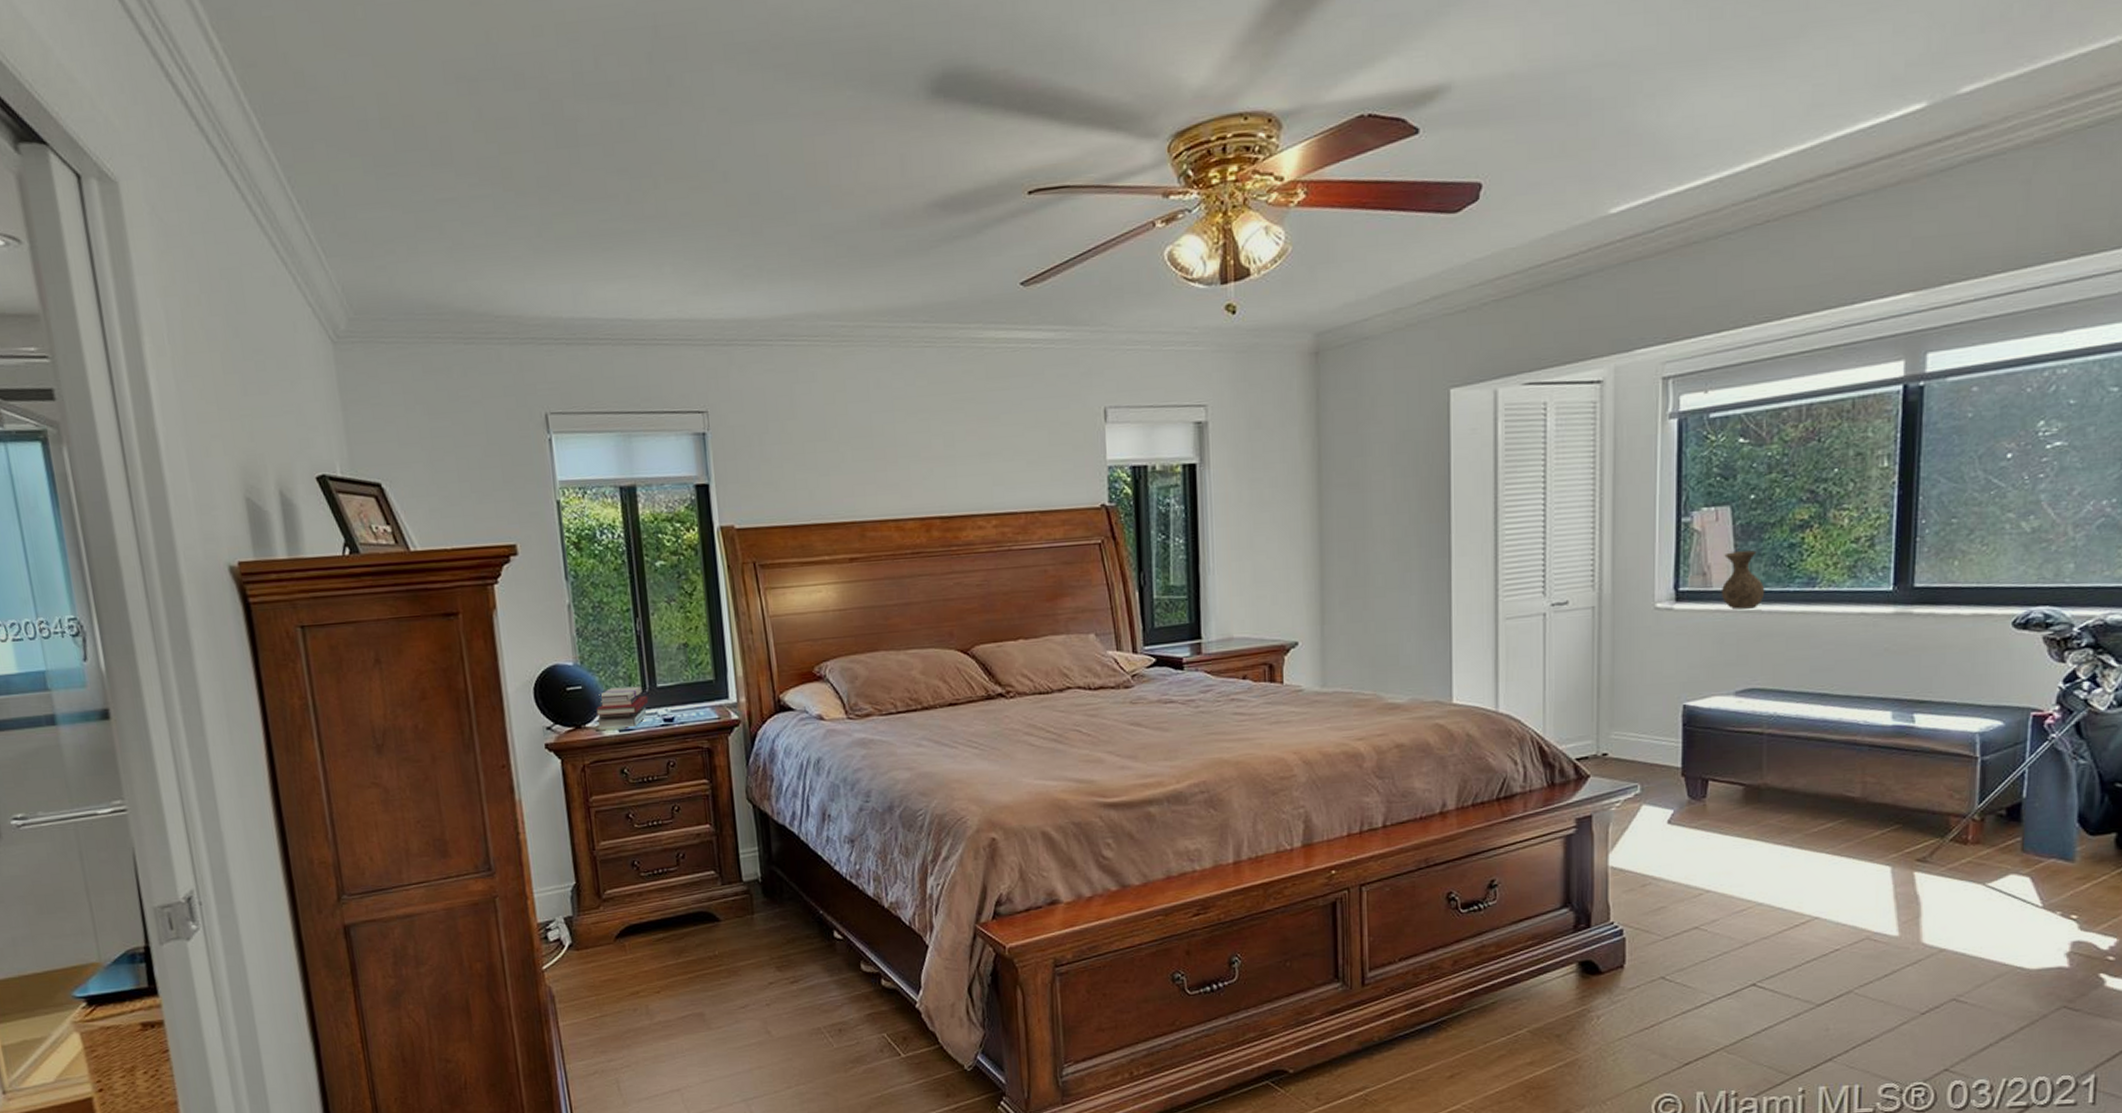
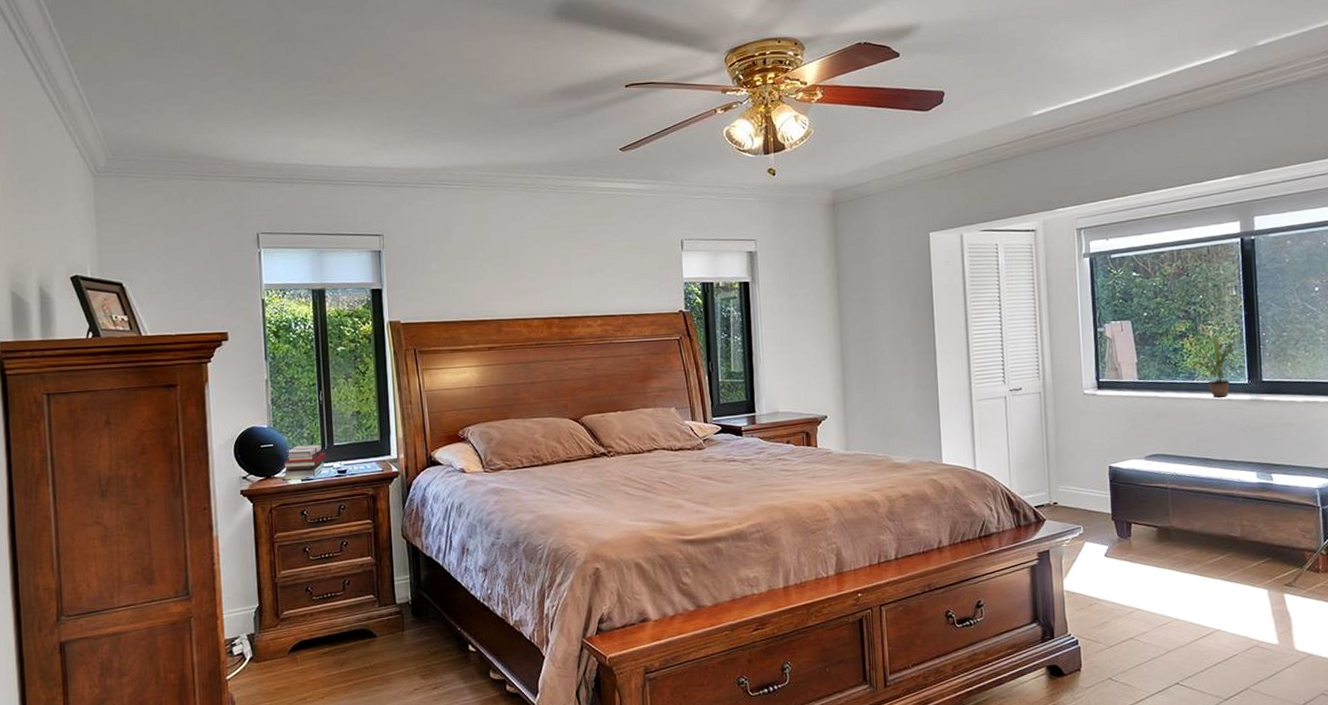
vase: present [1722,550,1765,609] -> none [1129,353,1160,396]
potted plant: none [1811,525,1895,611] -> present [1190,336,1245,398]

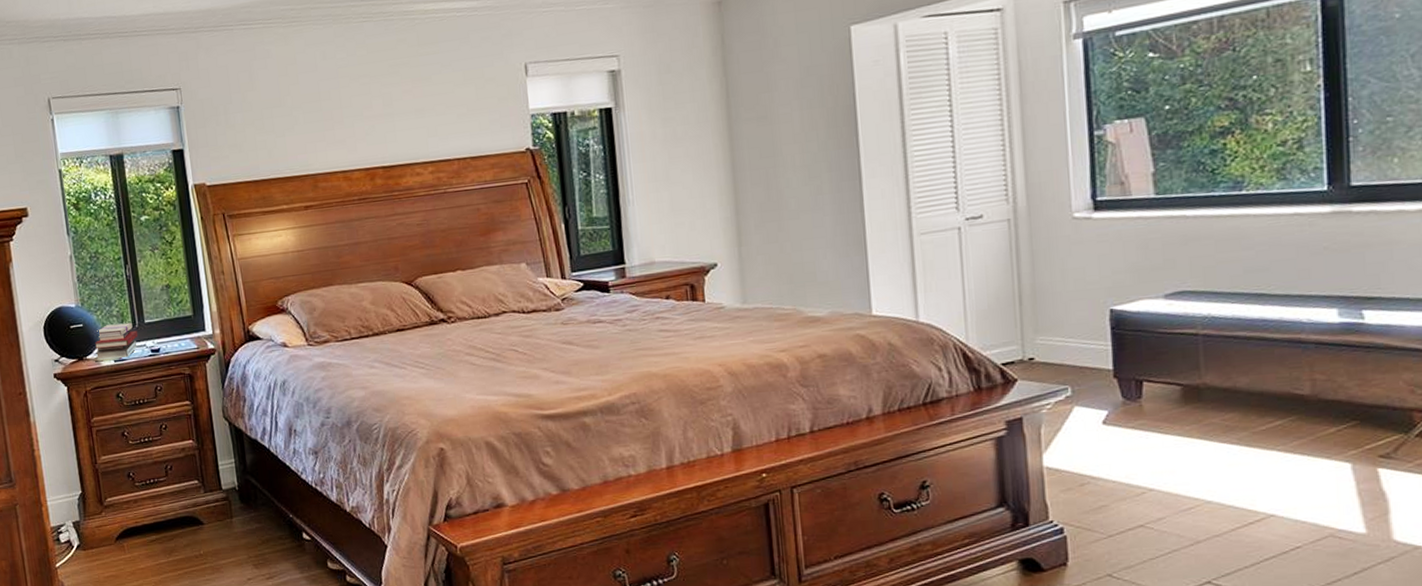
potted plant: present [1190,336,1245,398] -> none [1236,129,1324,212]

